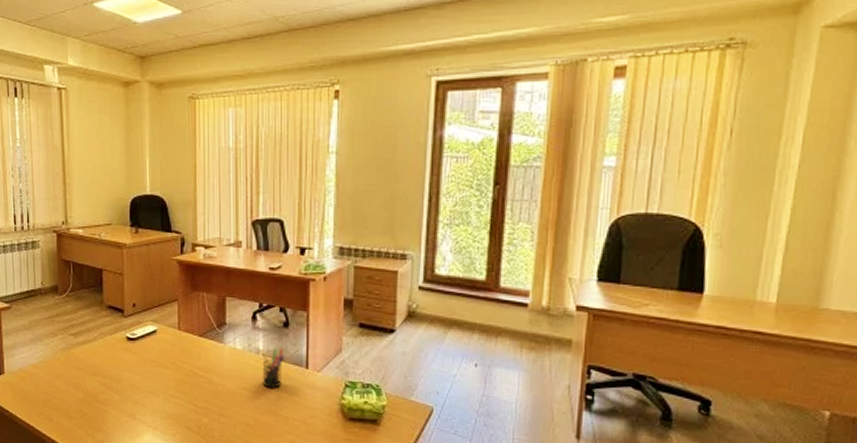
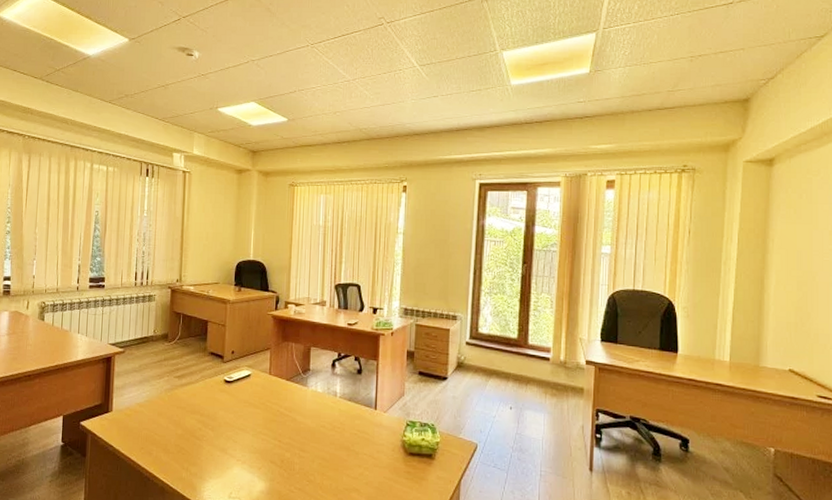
pen holder: present [259,348,284,388] -> none [336,391,357,427]

